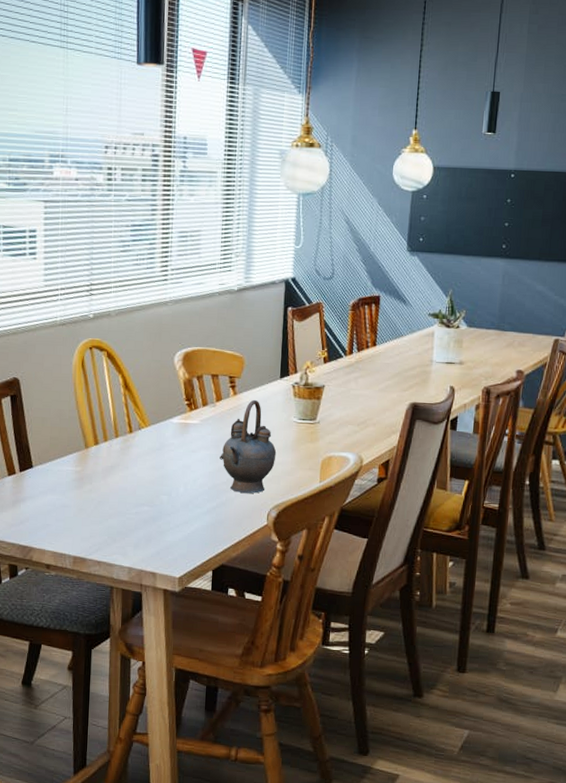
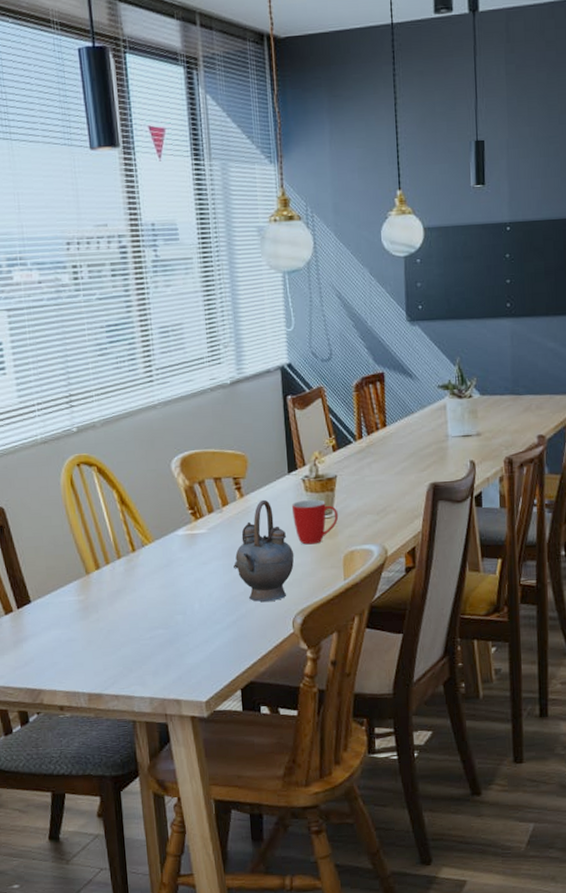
mug: none [279,404,322,446] -> present [291,499,339,545]

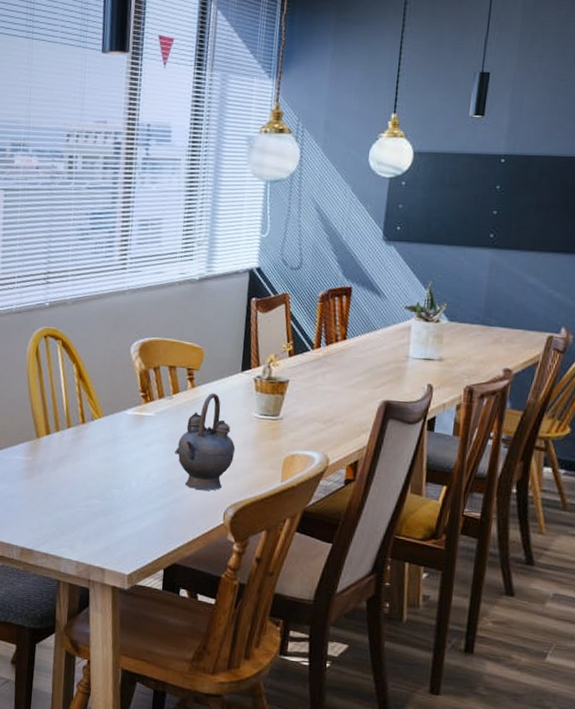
mug: present [291,499,339,545] -> none [239,399,285,443]

